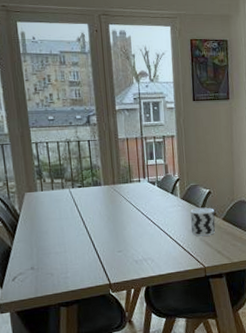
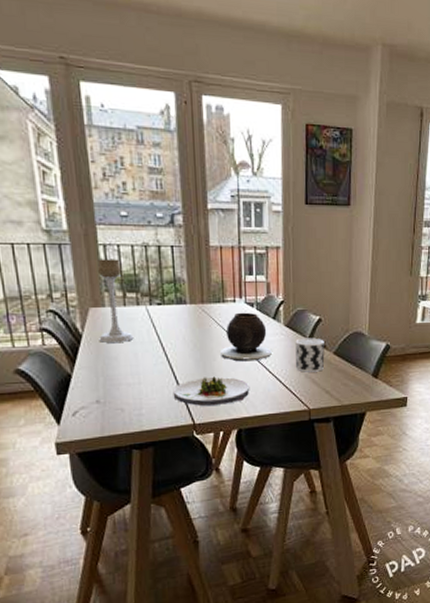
candle holder: none [31,153,60,220] -> present [97,259,134,343]
salad plate: none [92,243,155,268] -> present [173,376,250,406]
vase: none [130,189,172,230] -> present [221,312,273,362]

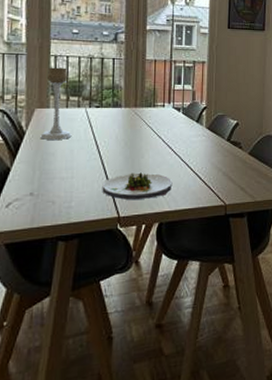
vase: present [221,312,273,362] -> none [148,116,195,159]
cup: present [295,338,325,372] -> none [215,139,241,170]

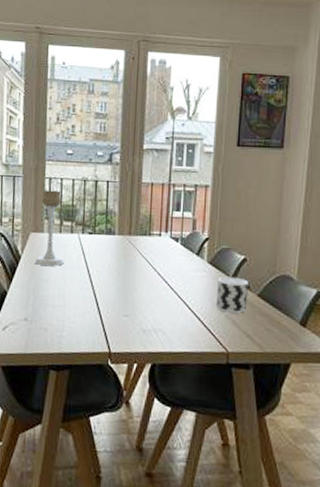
salad plate: present [102,172,173,200] -> none [93,306,168,337]
cup: none [215,139,241,170] -> present [217,276,248,313]

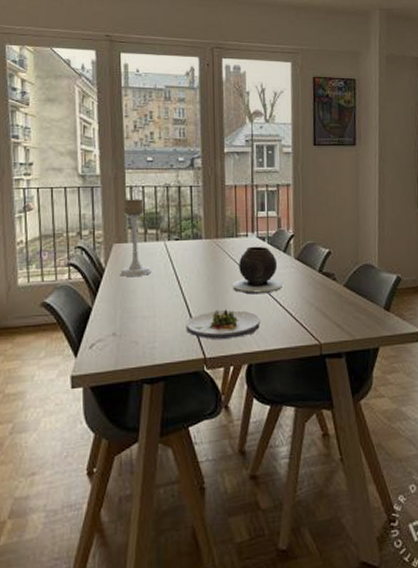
salad plate: none [93,306,168,337] -> present [186,309,261,340]
vase: none [142,246,194,296] -> present [233,246,284,295]
cup: present [217,276,248,313] -> none [306,270,335,305]

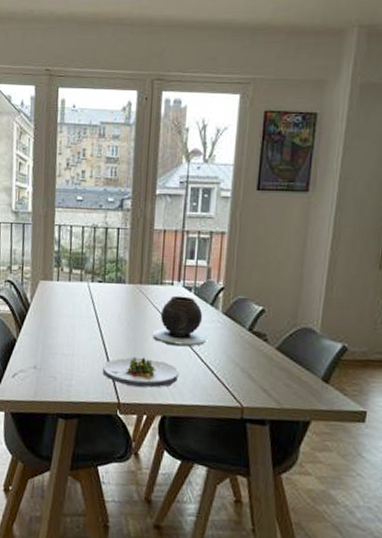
candle holder: present [120,199,152,276] -> none [44,237,74,315]

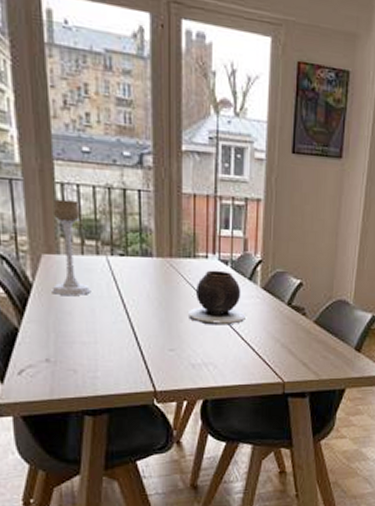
candle holder: none [44,237,74,315] -> present [51,199,92,295]
salad plate: present [102,357,179,388] -> none [133,340,219,373]

